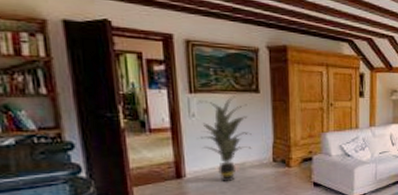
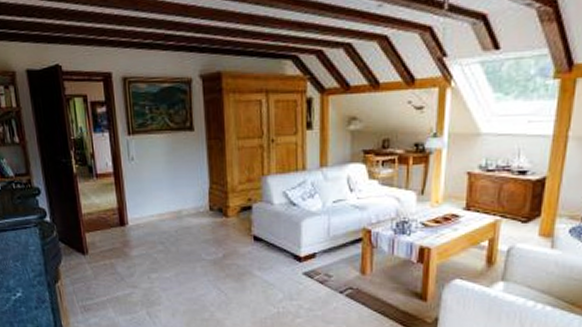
indoor plant: present [196,95,252,183] -> none [135,135,188,232]

